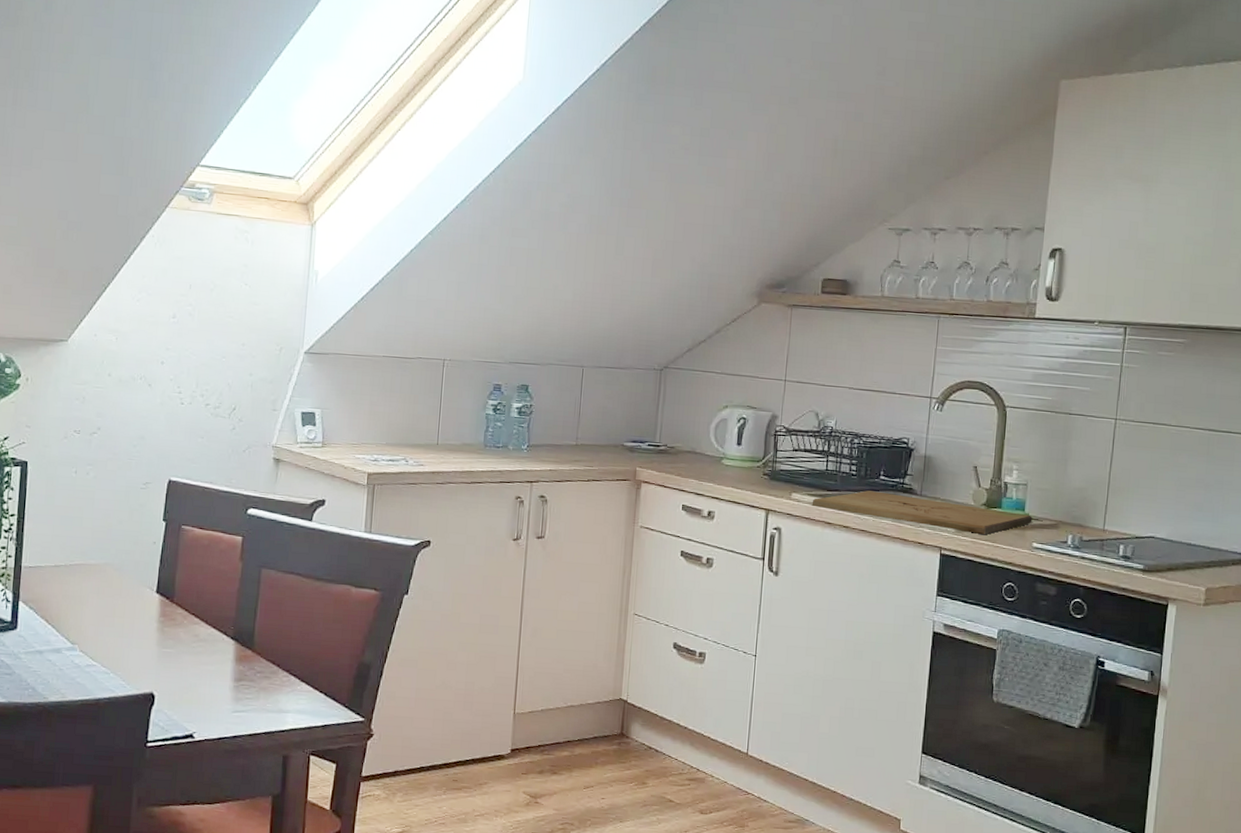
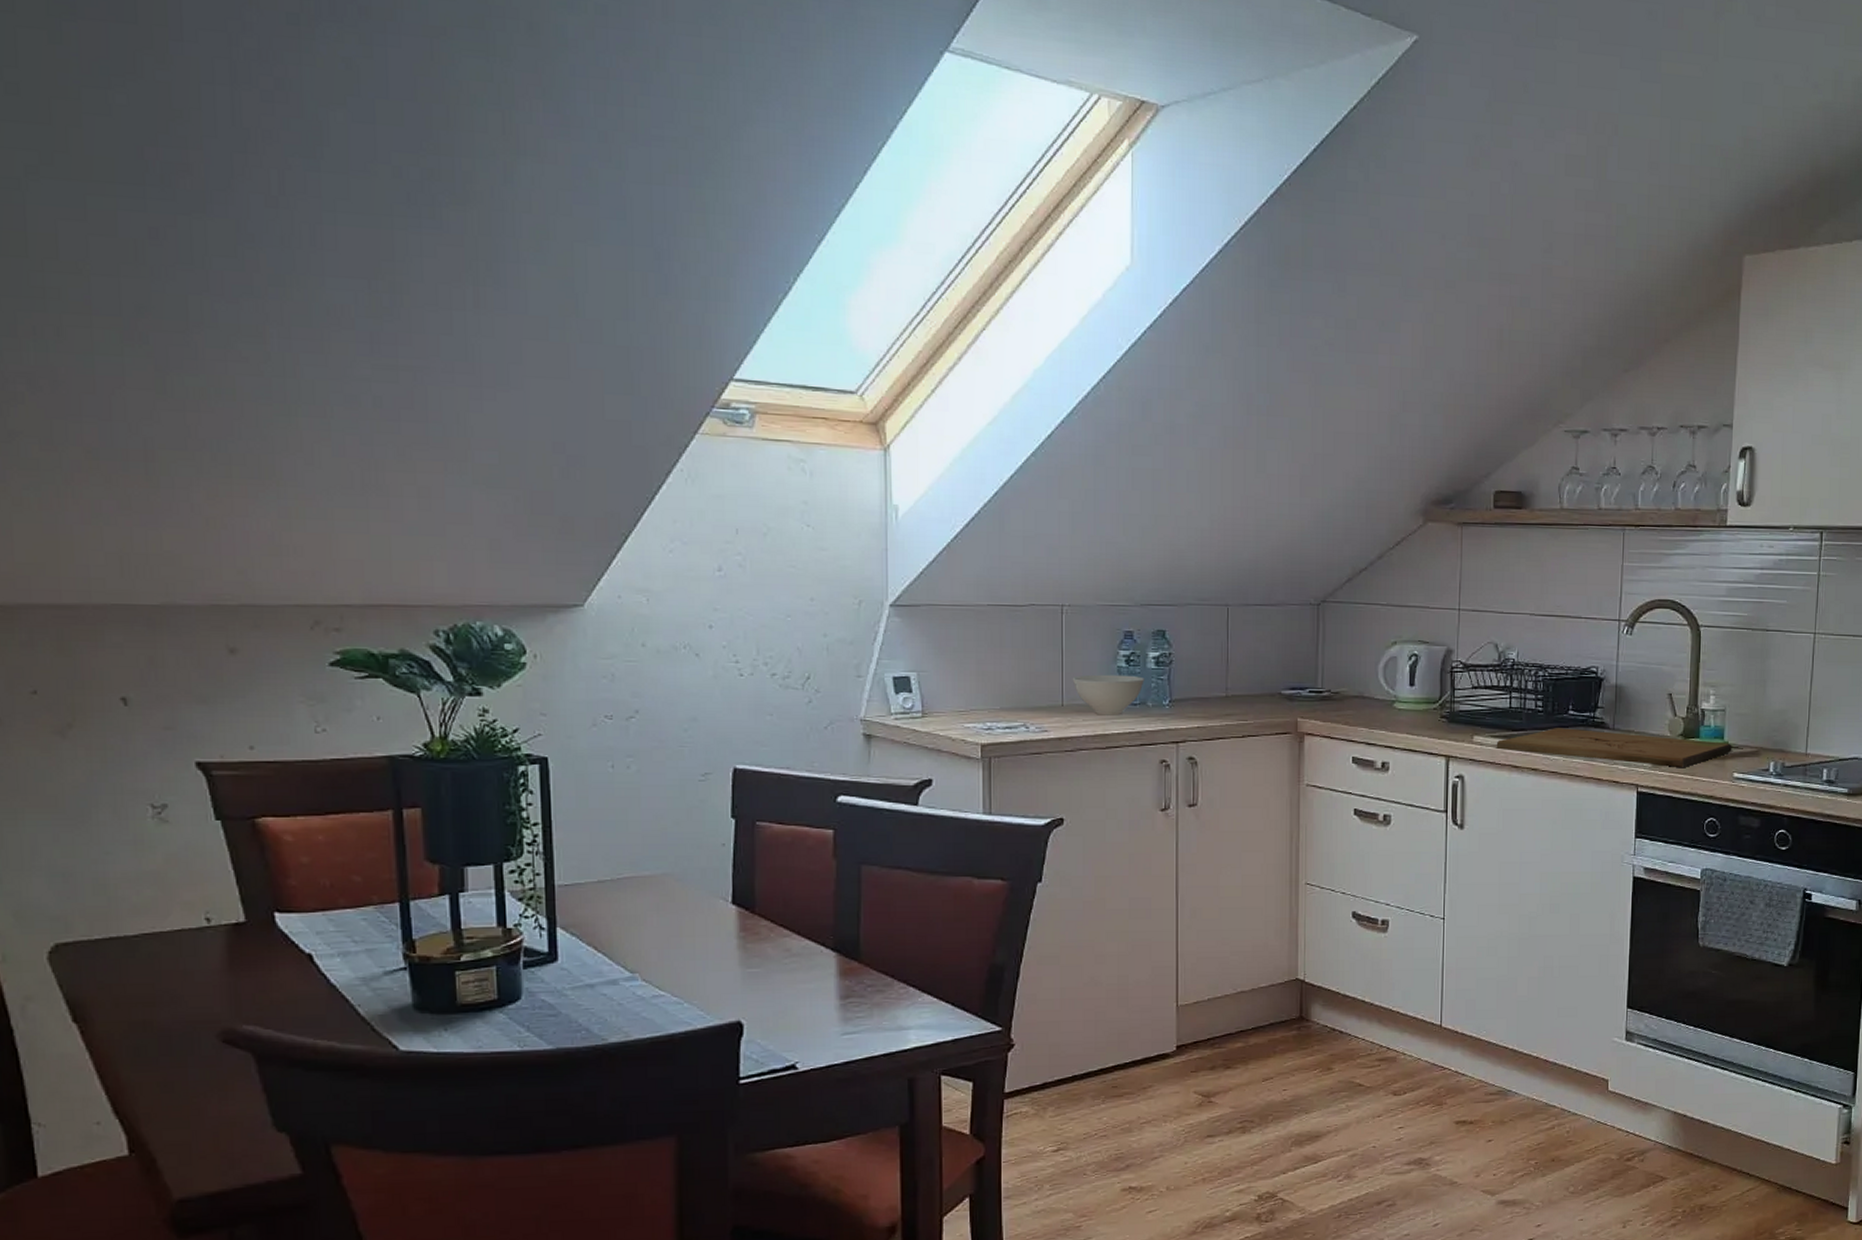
bowl: none [447,419,508,456] -> present [1072,674,1144,716]

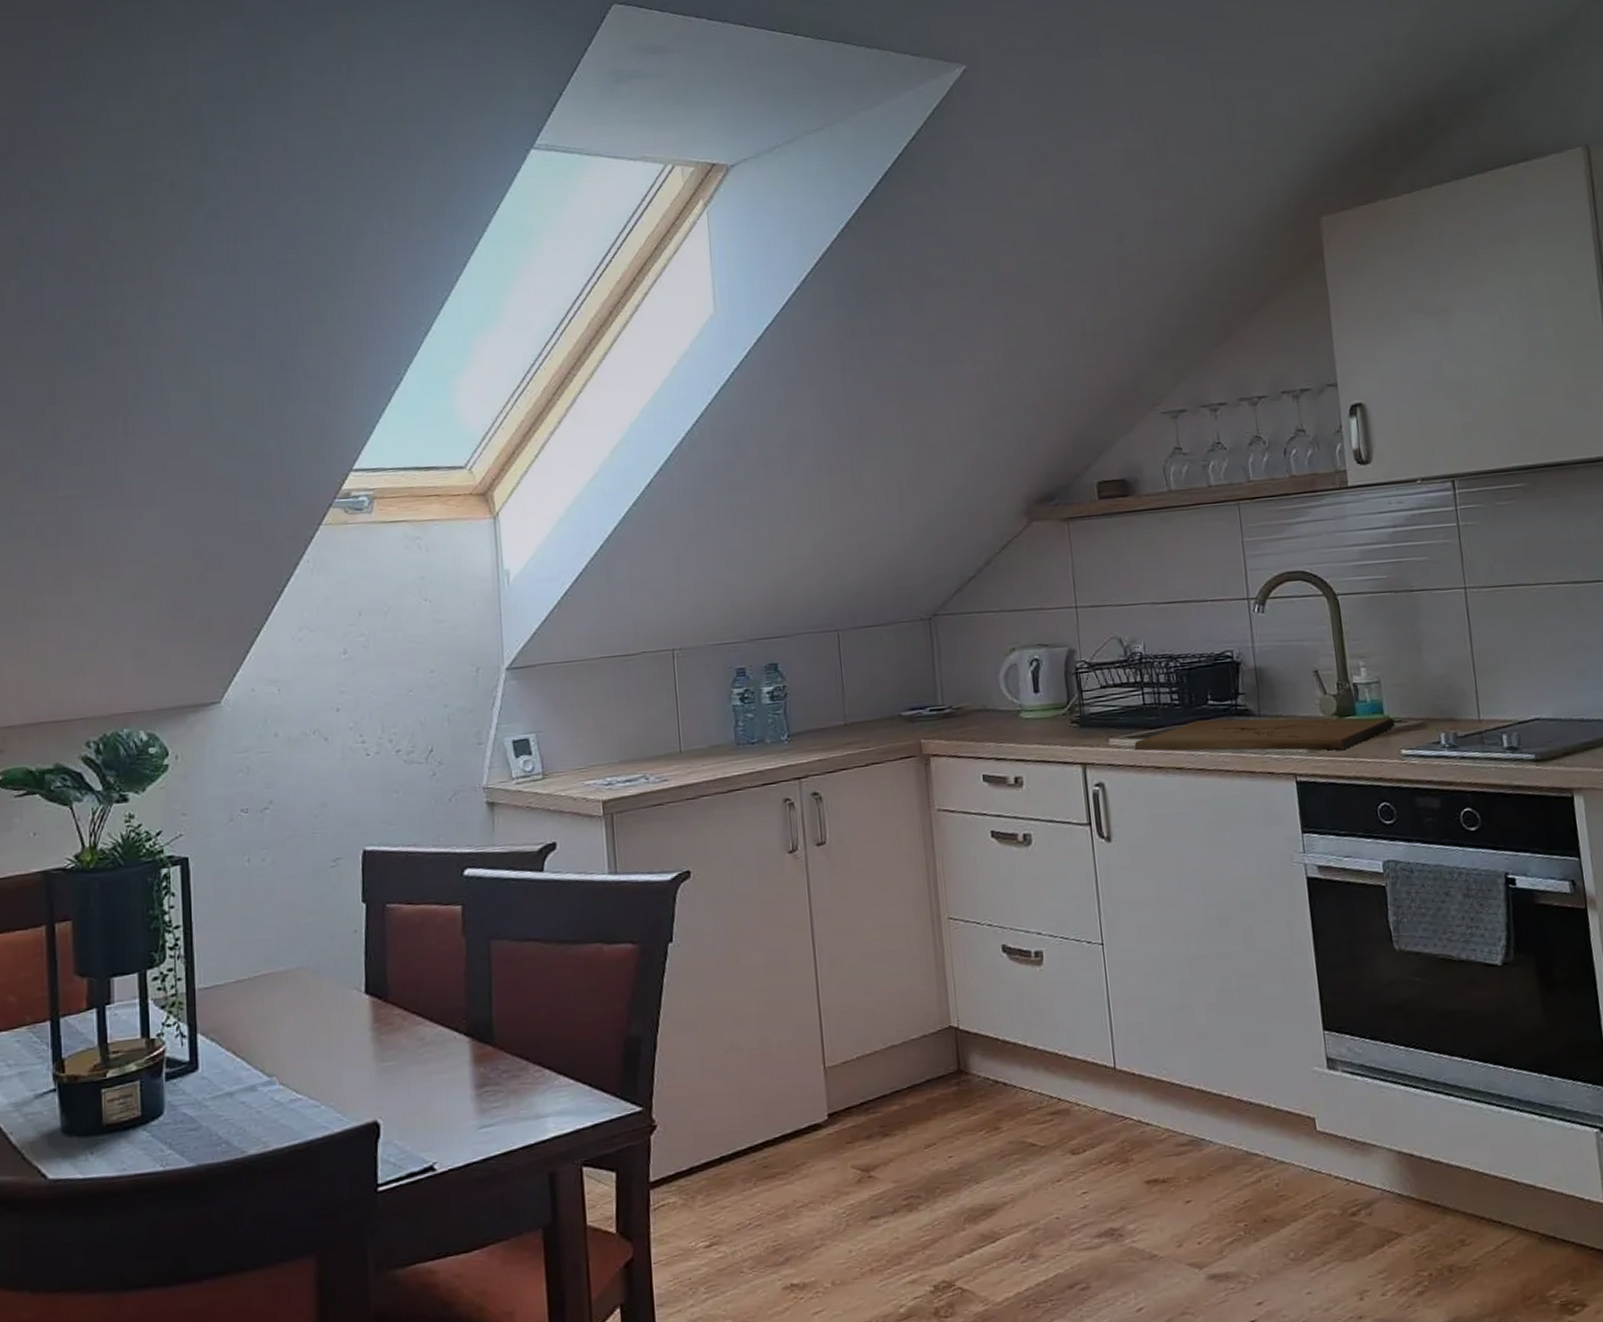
bowl: present [1072,674,1144,716] -> none [688,713,761,759]

